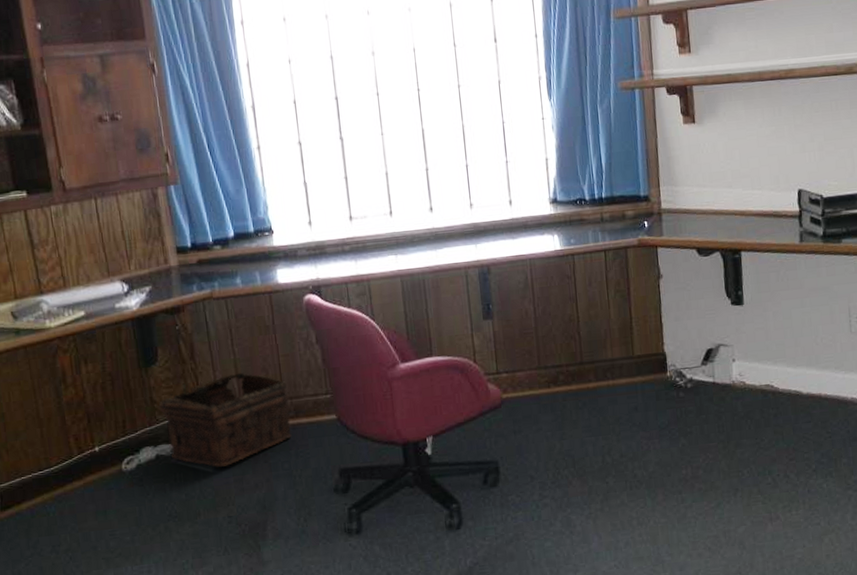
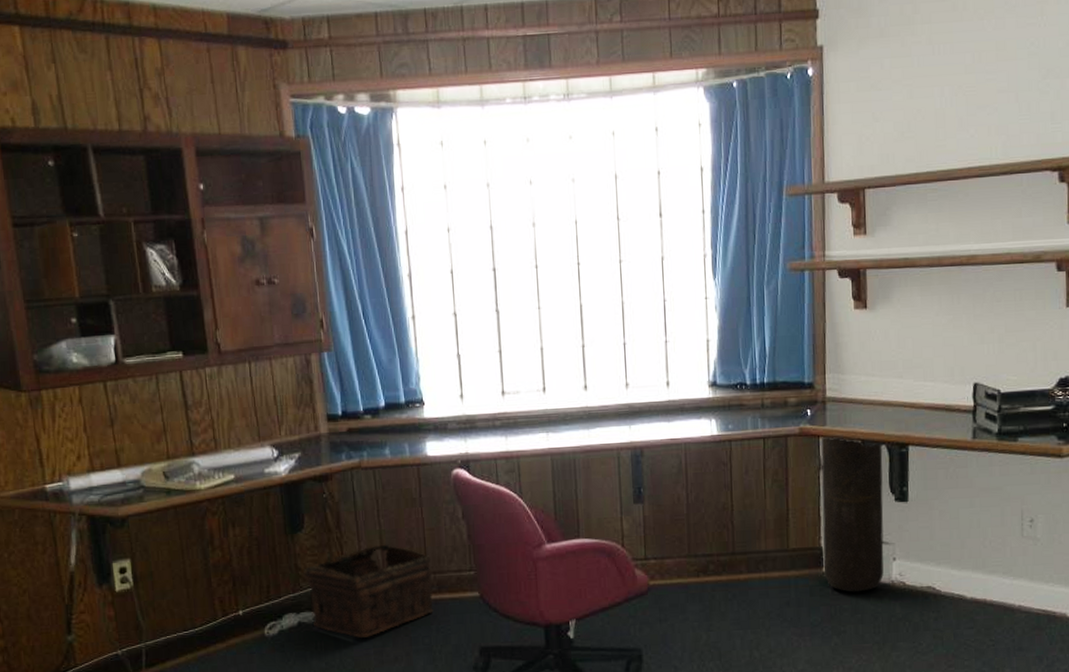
trash can: none [658,246,725,395] -> present [820,435,884,593]

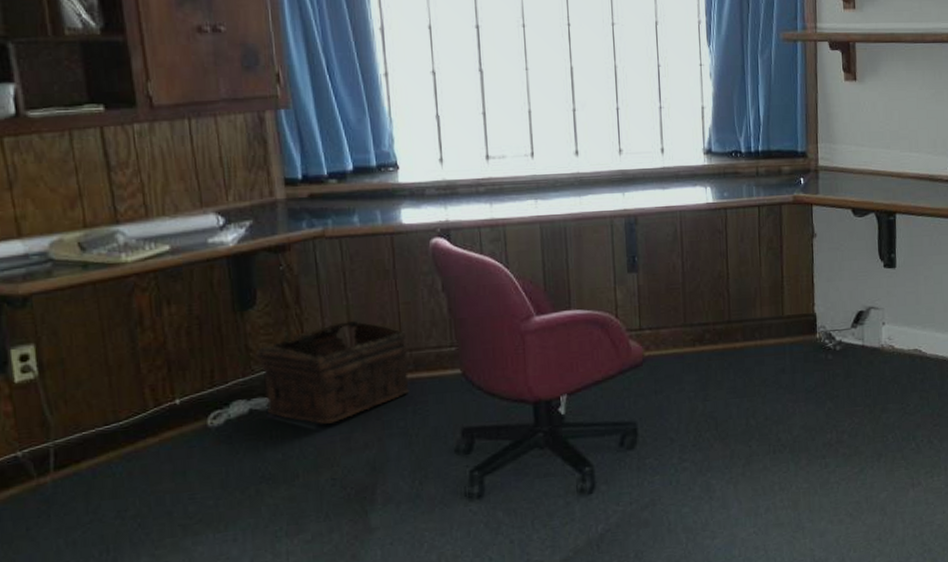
trash can: present [820,435,884,593] -> none [813,204,874,357]

